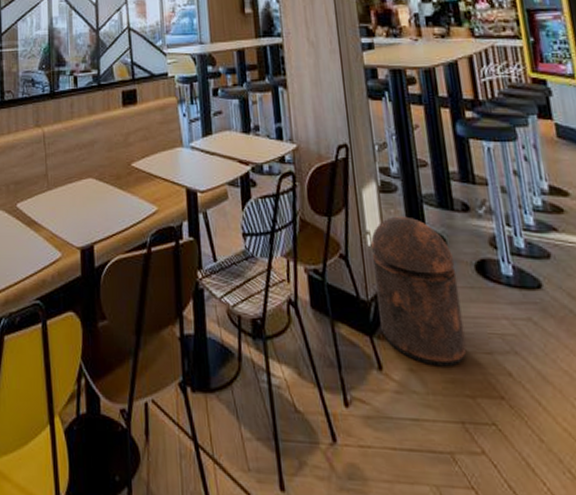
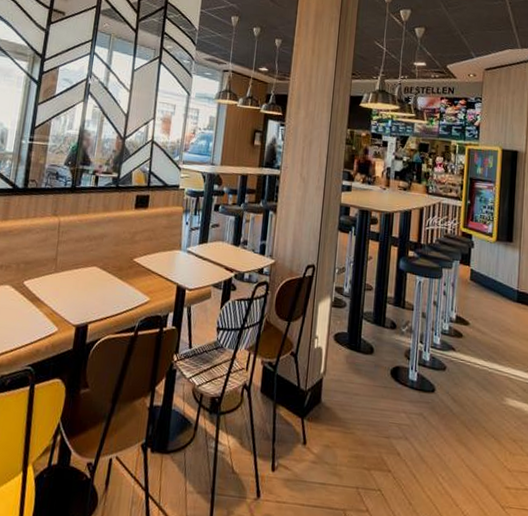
trash can: present [370,216,467,367] -> none [311,326,377,446]

